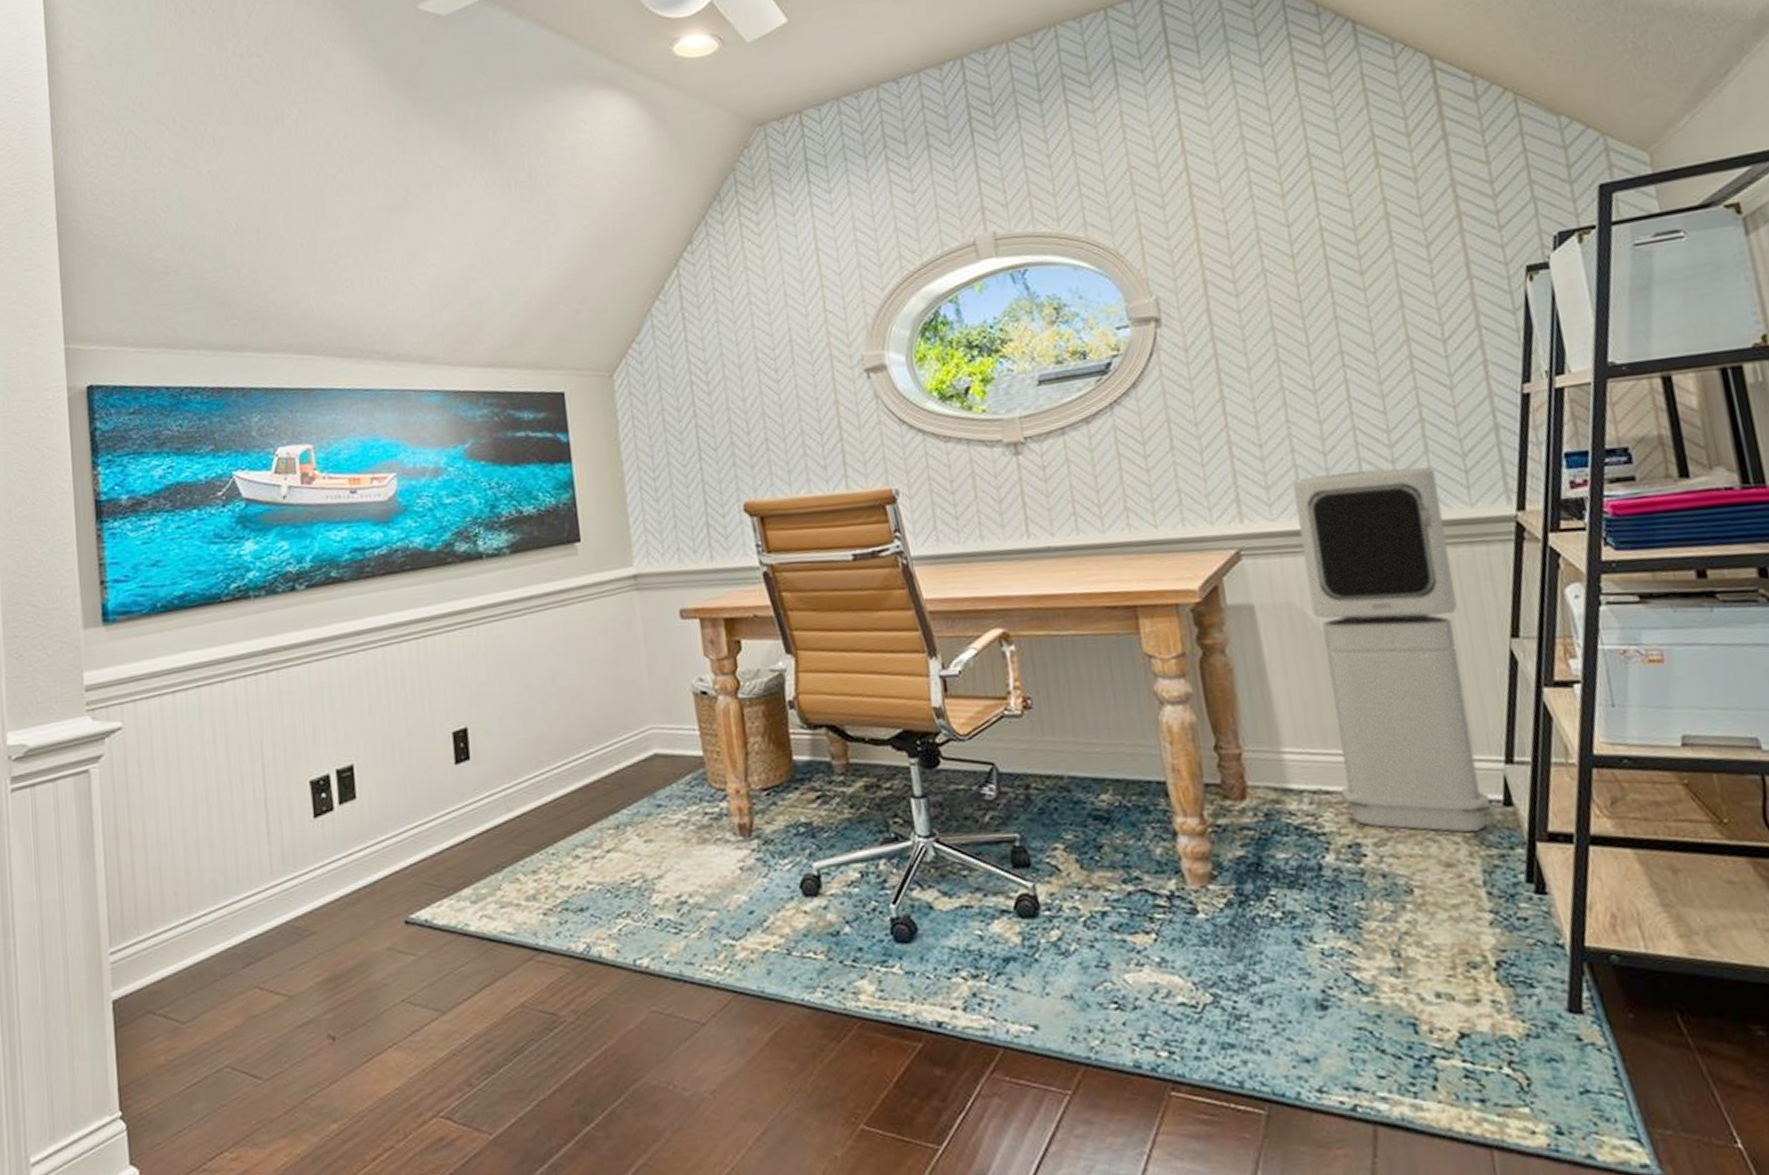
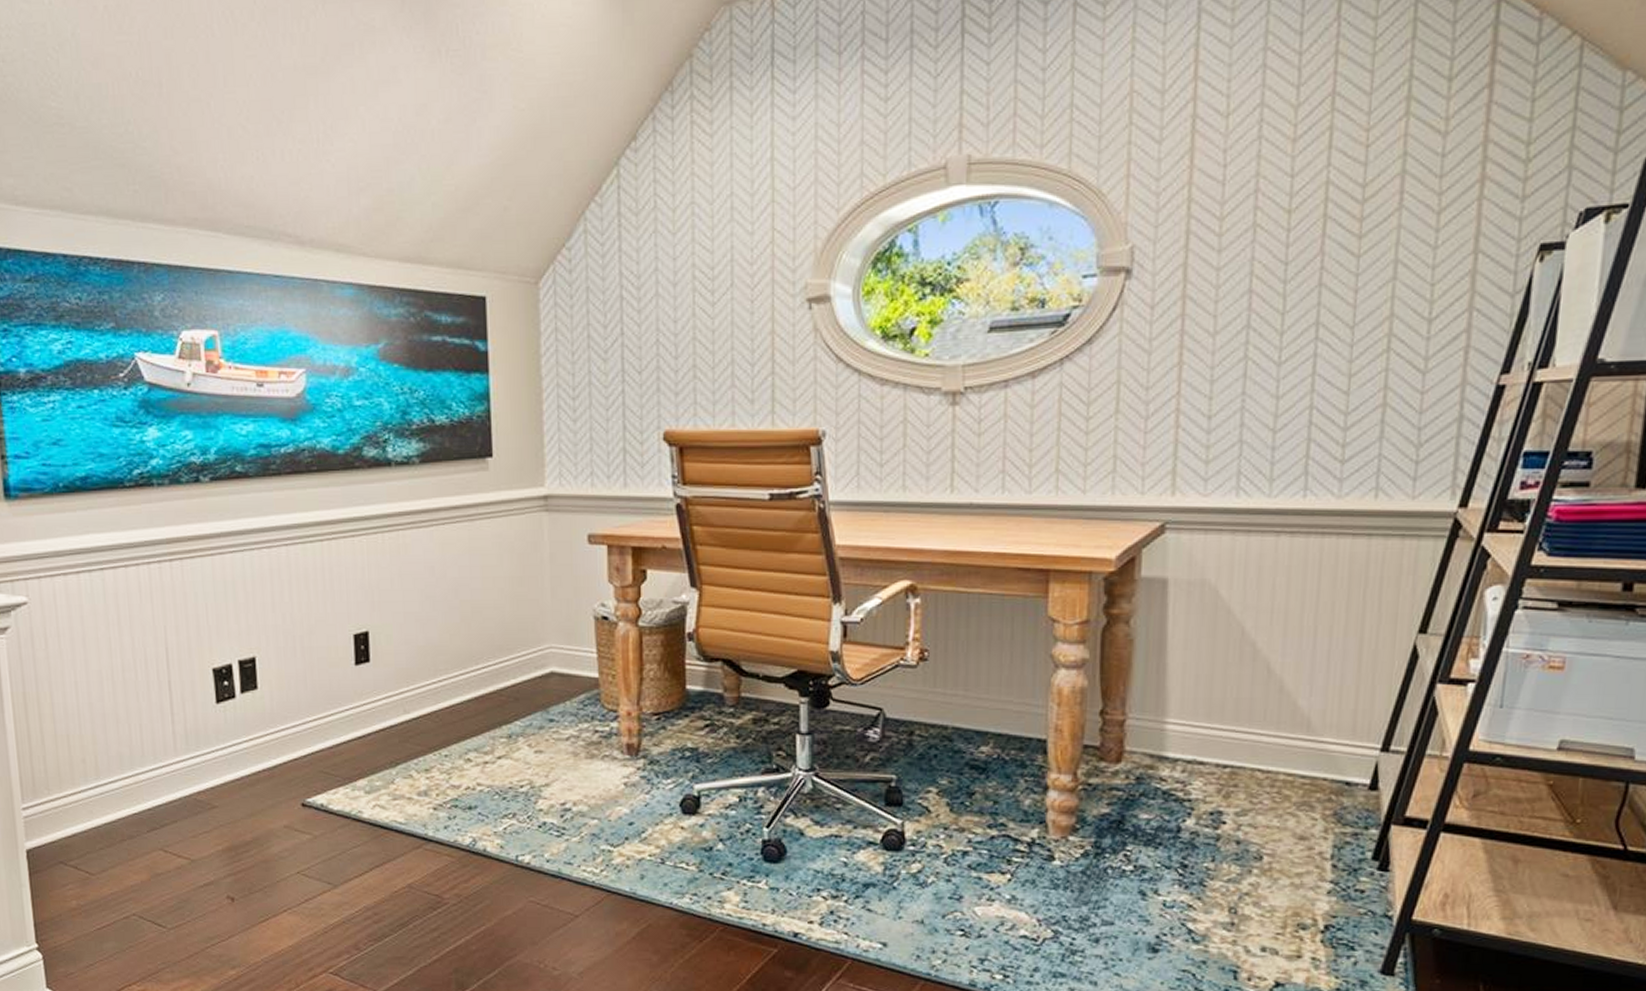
air purifier: present [1293,467,1490,832] -> none [1214,451,1385,810]

